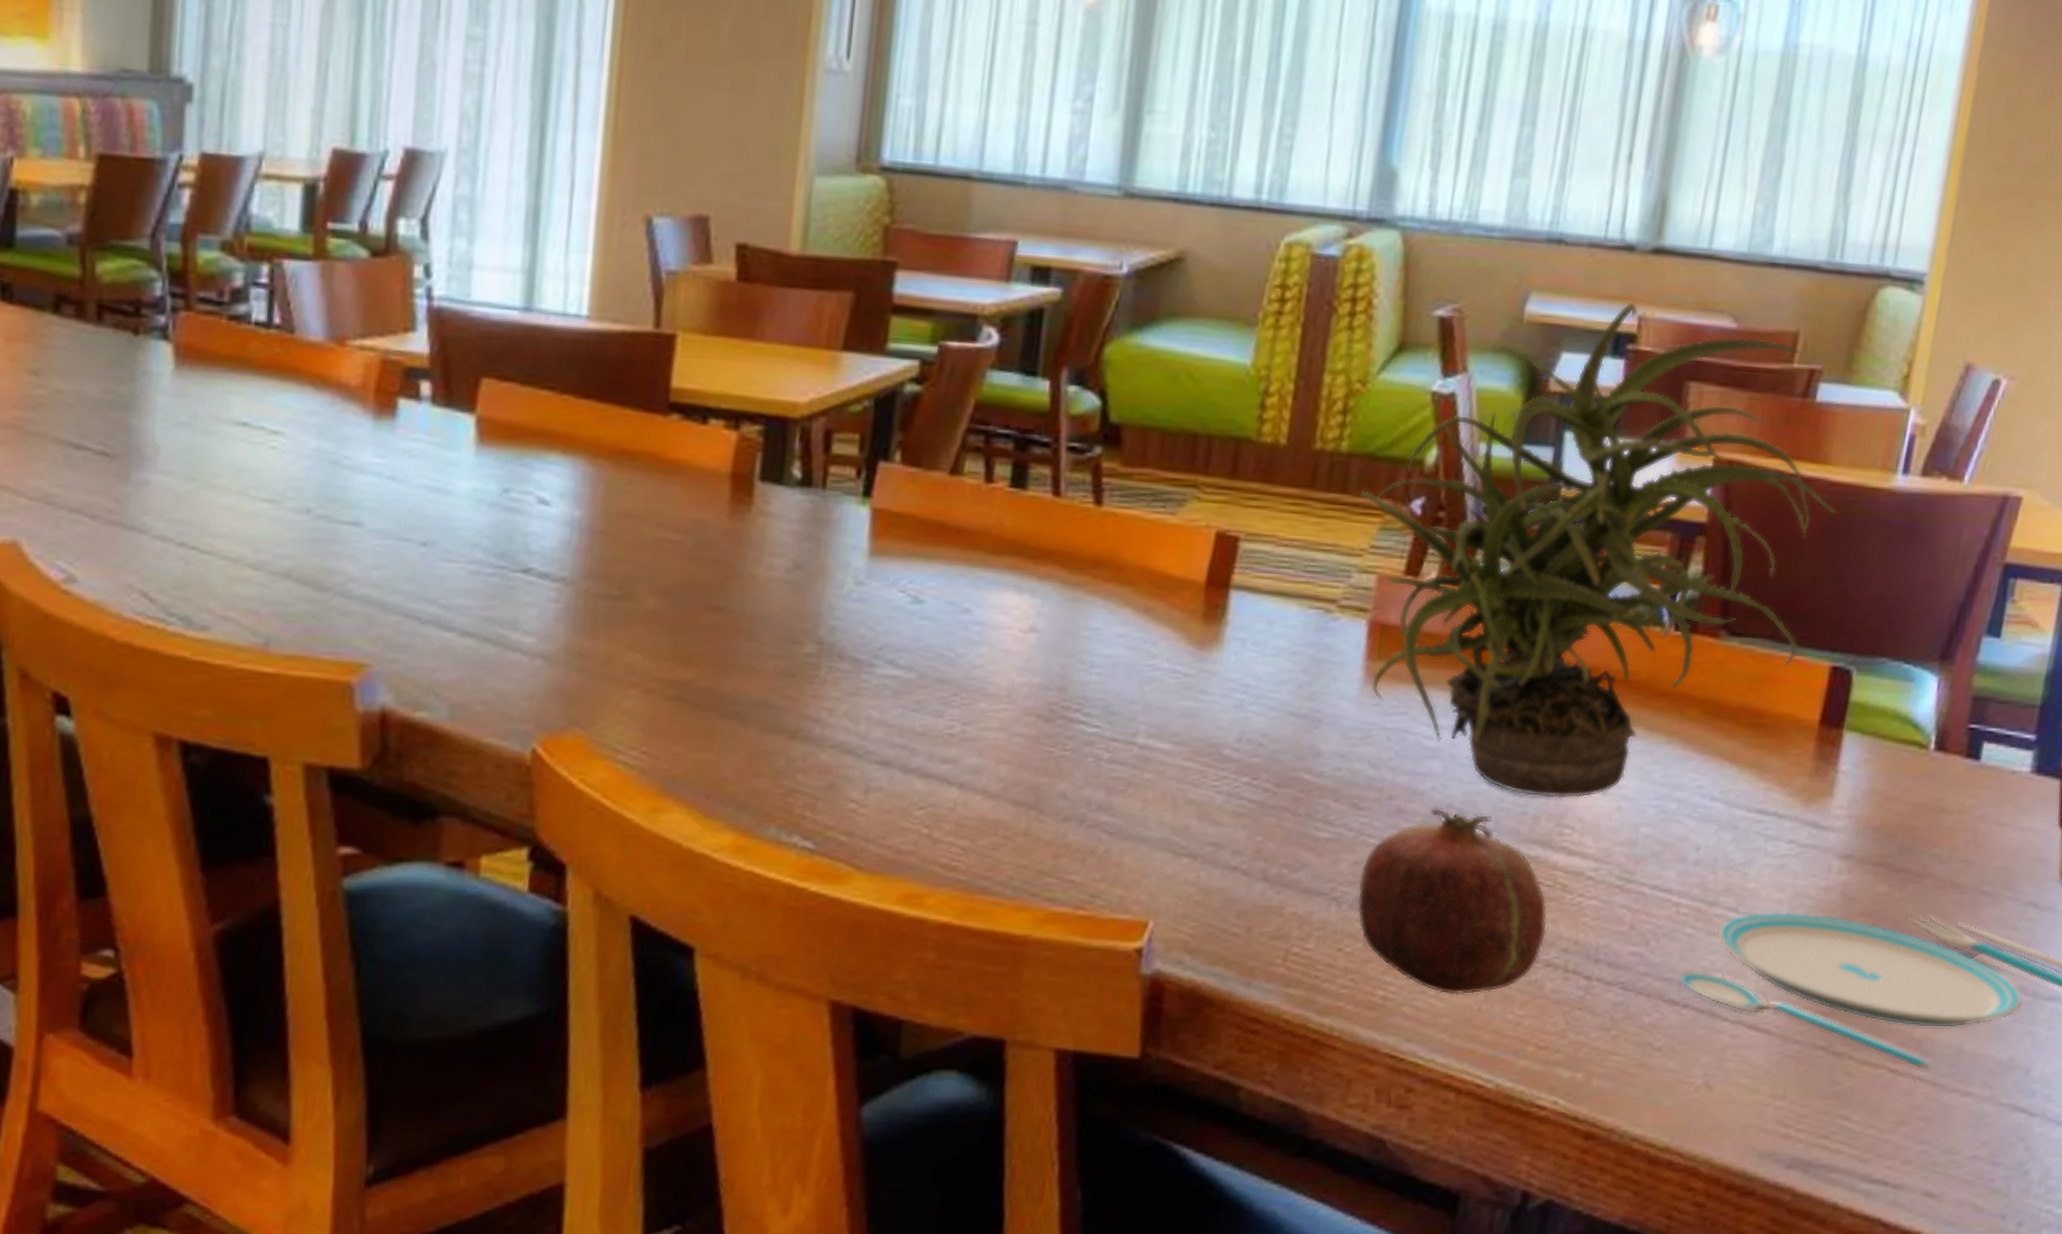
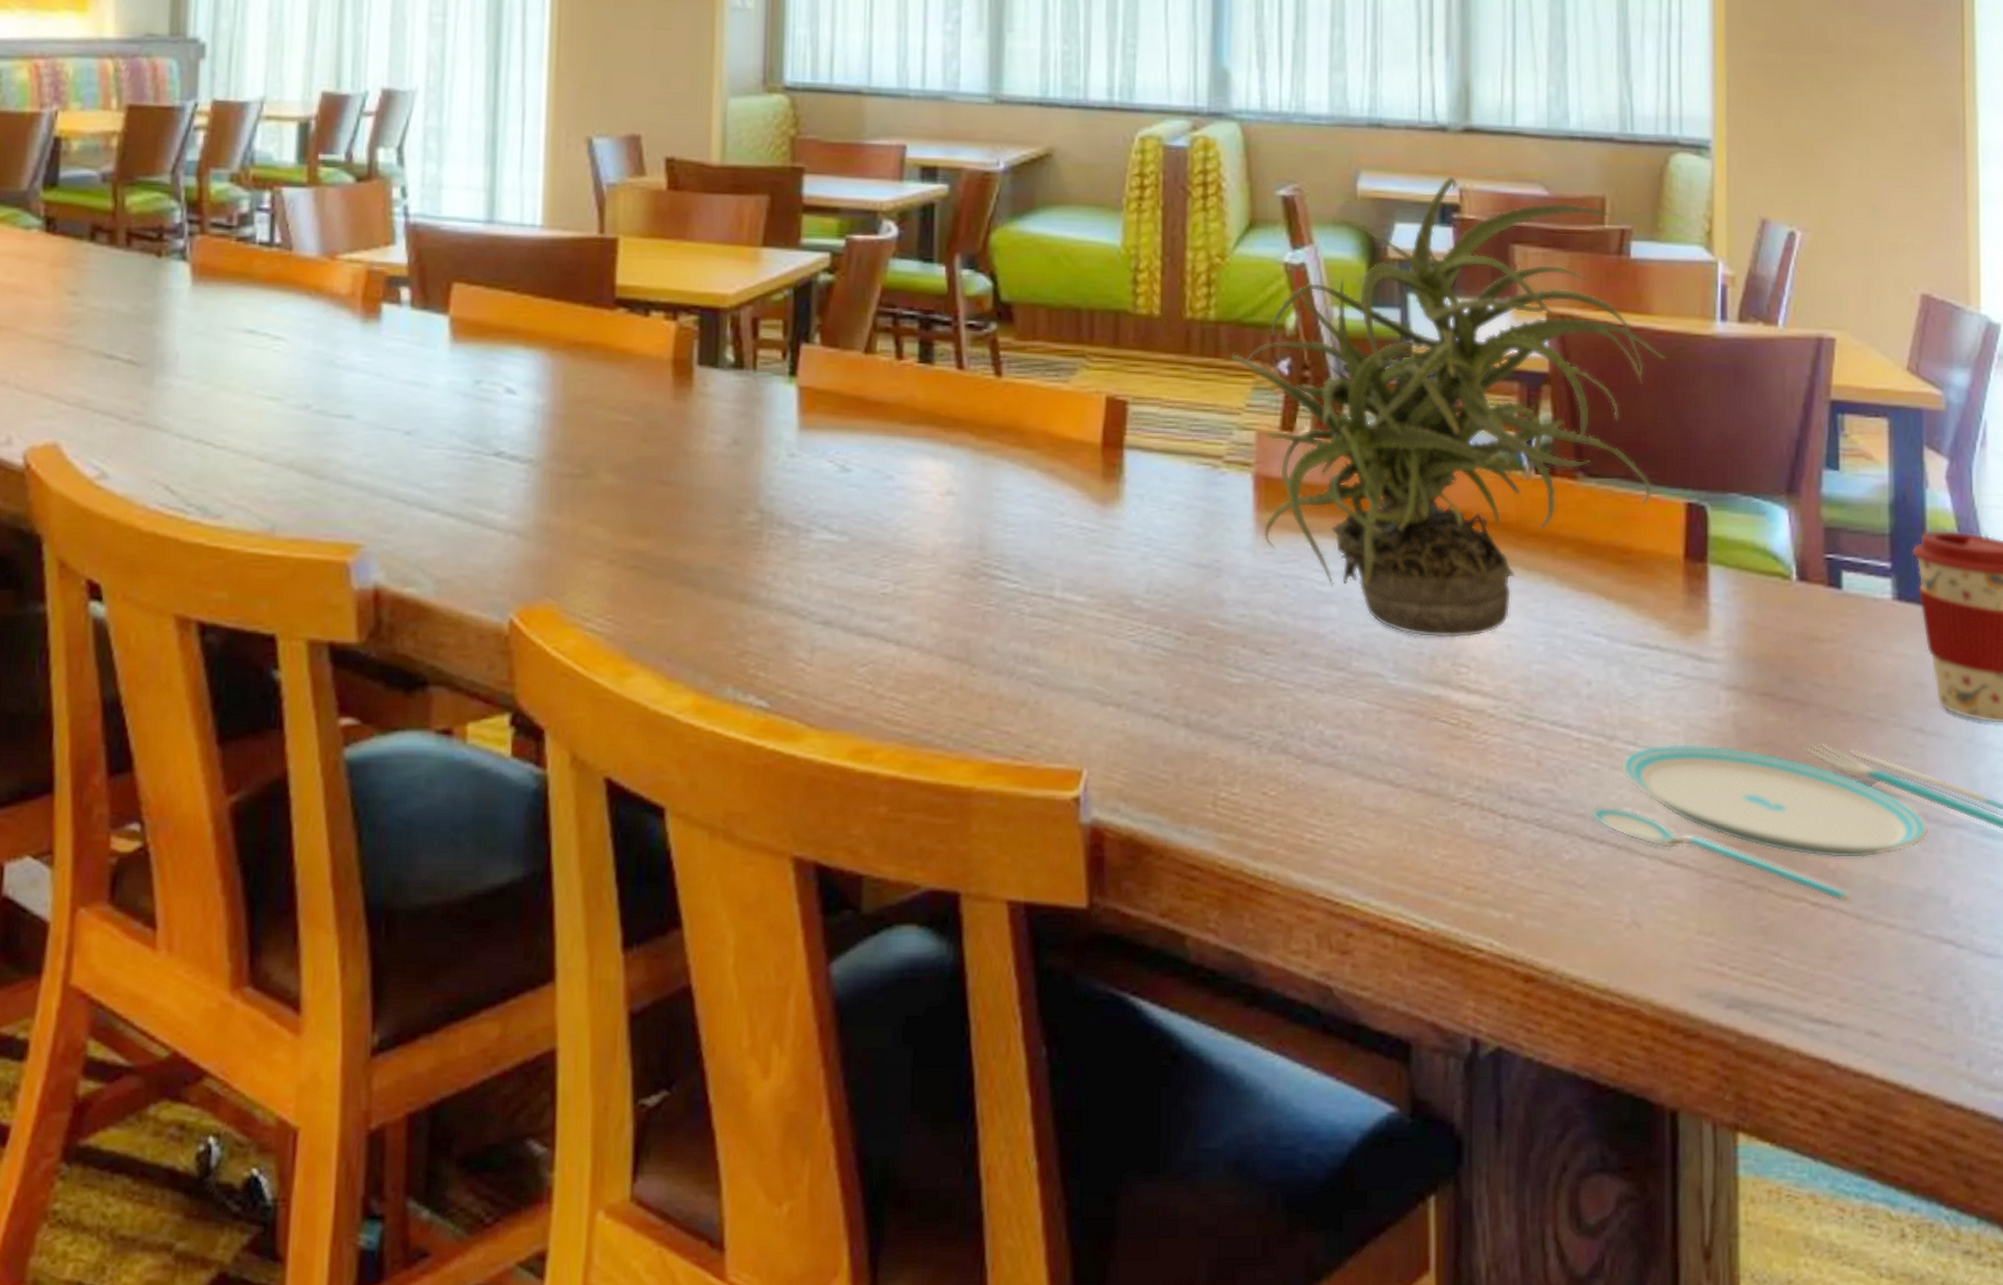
fruit: present [1357,808,1548,995] -> none [1274,651,1458,836]

